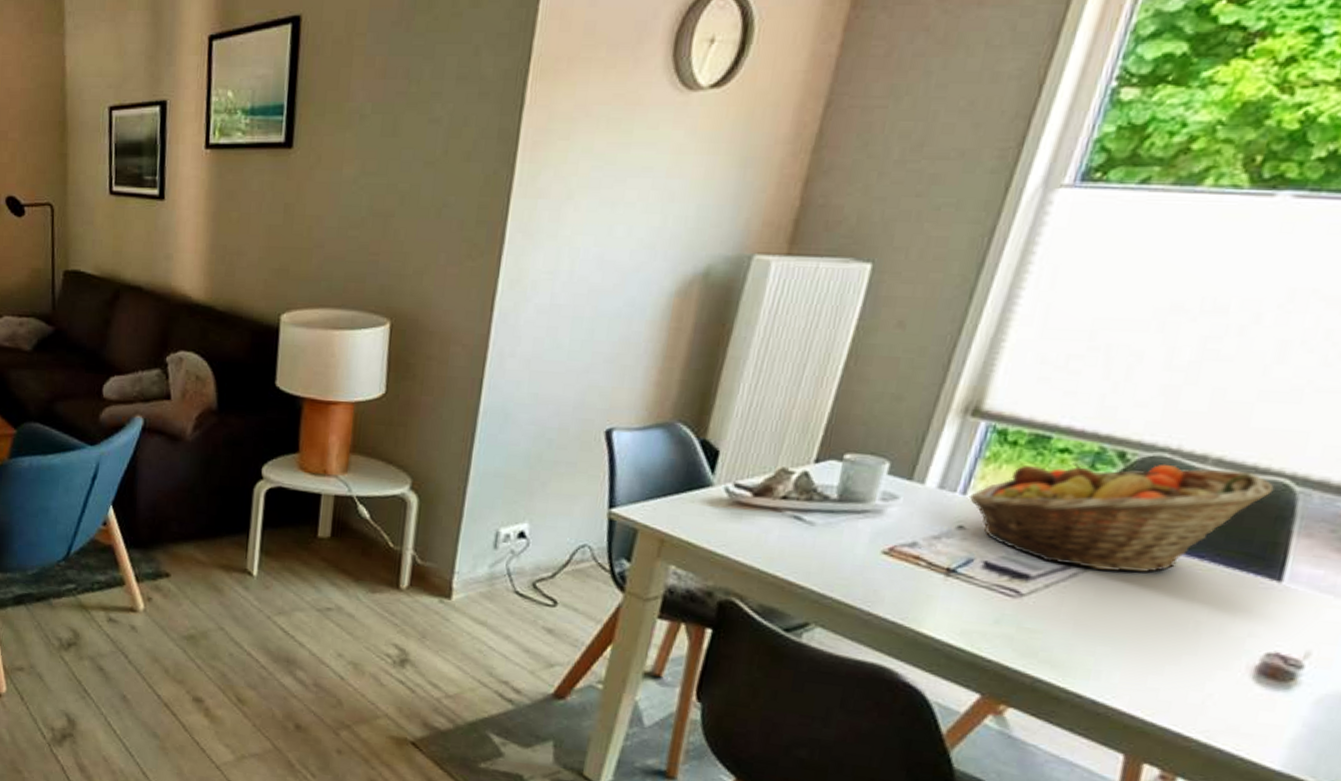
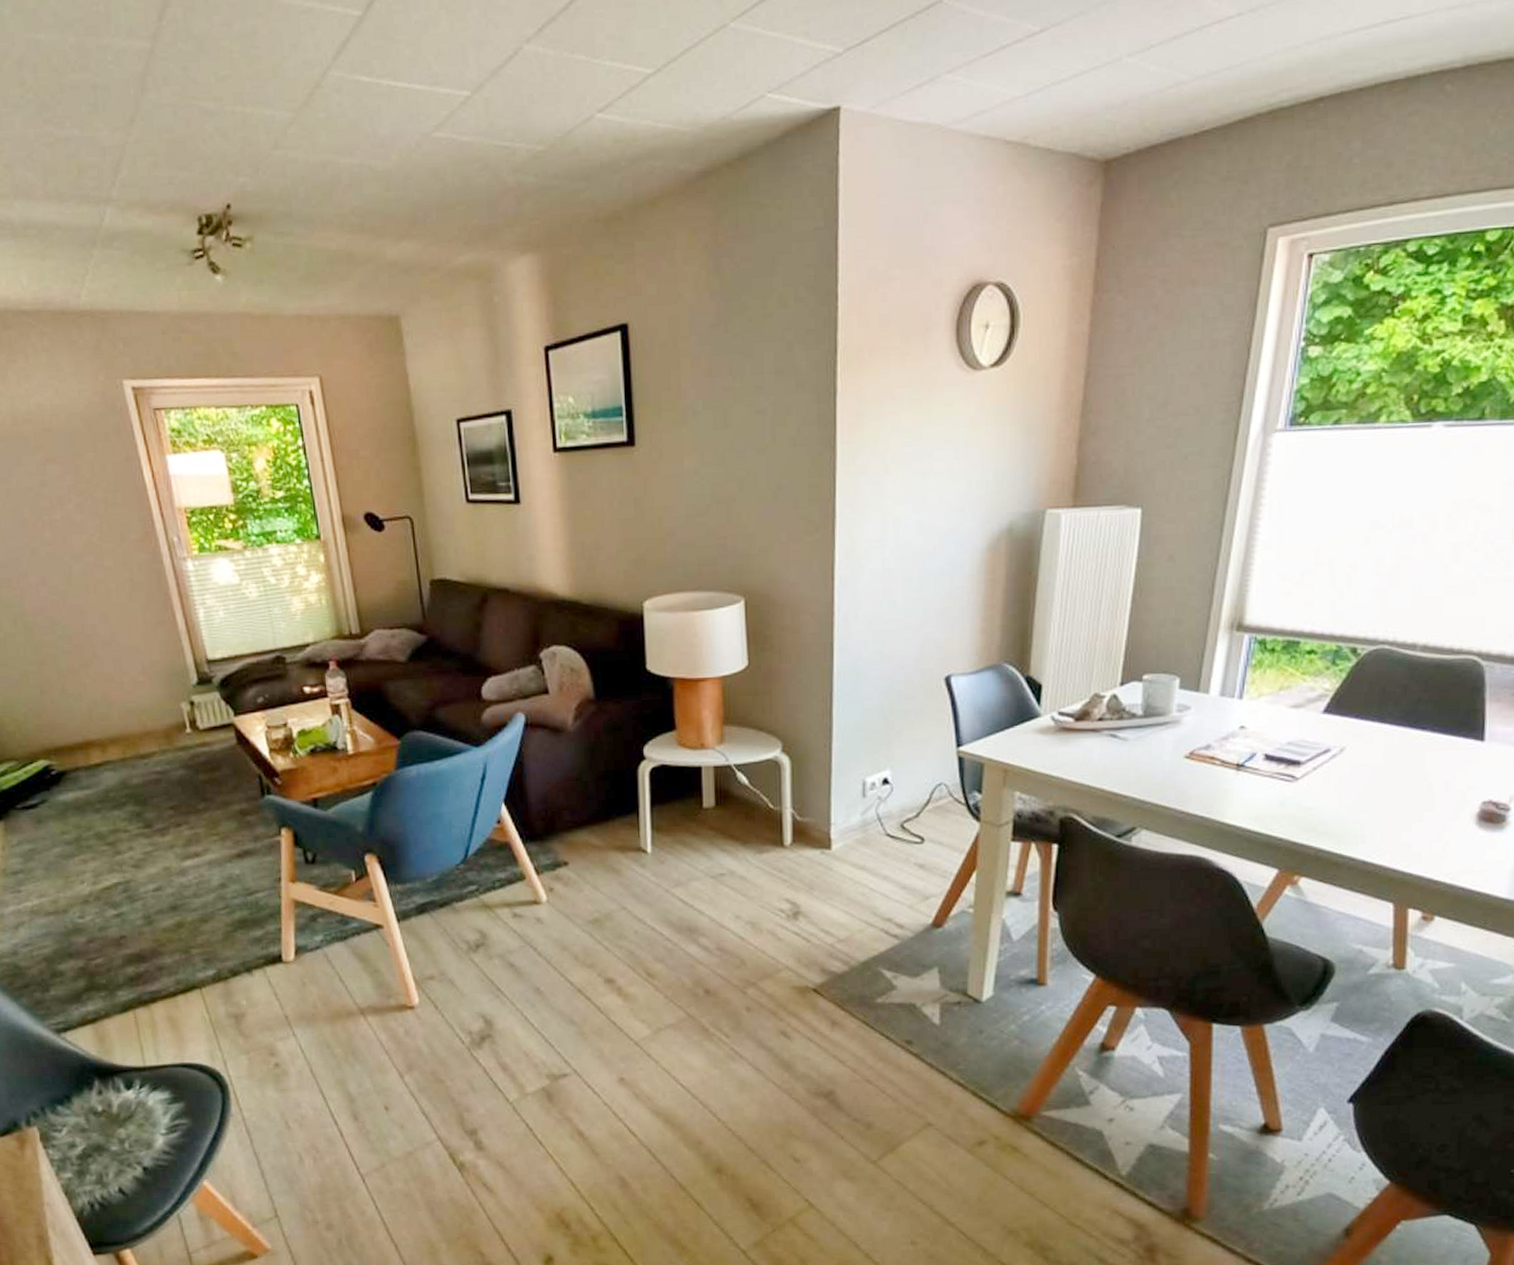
fruit basket: present [968,463,1275,573] -> none [1244,653,1467,749]

